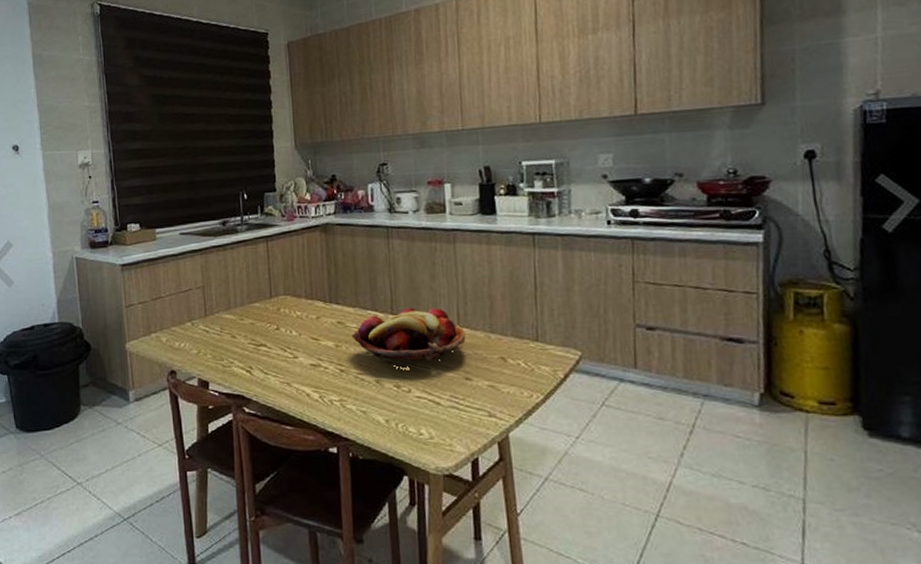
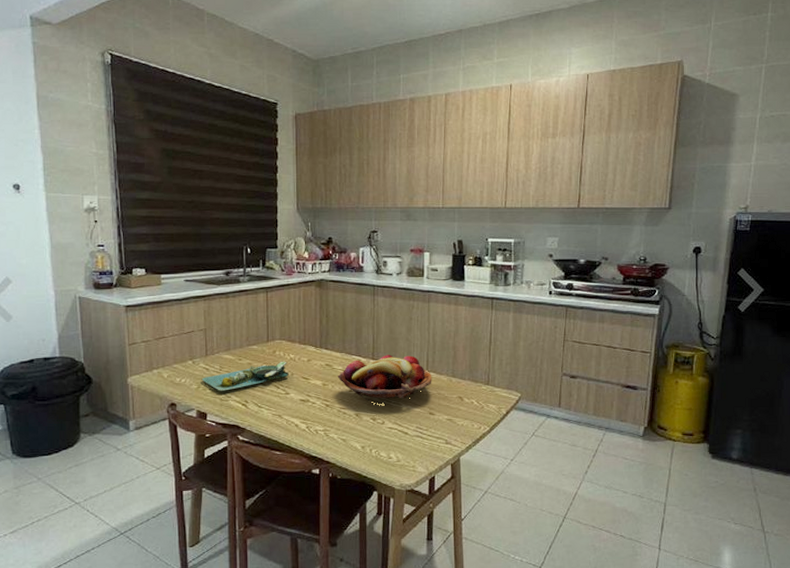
platter: none [201,319,296,356] -> present [201,361,289,391]

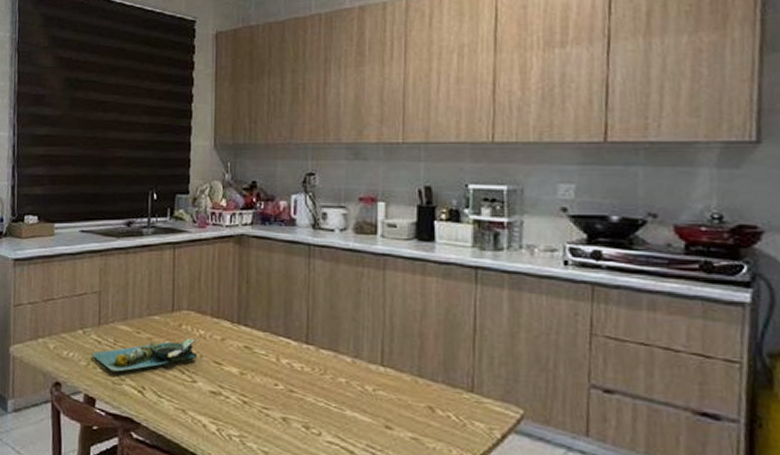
fruit basket: present [337,355,432,405] -> none [259,338,389,409]

